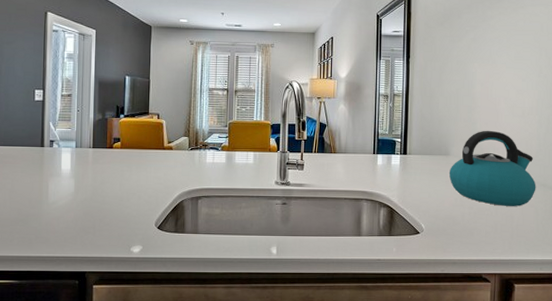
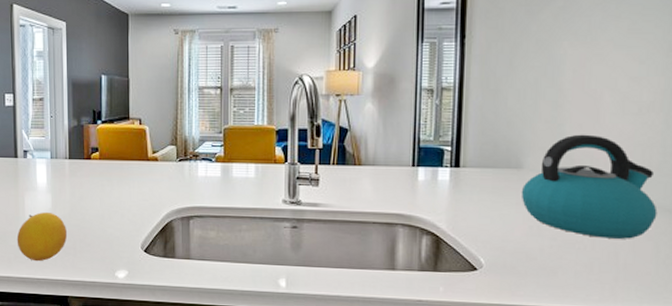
fruit: none [38,195,87,241] -> present [16,211,67,262]

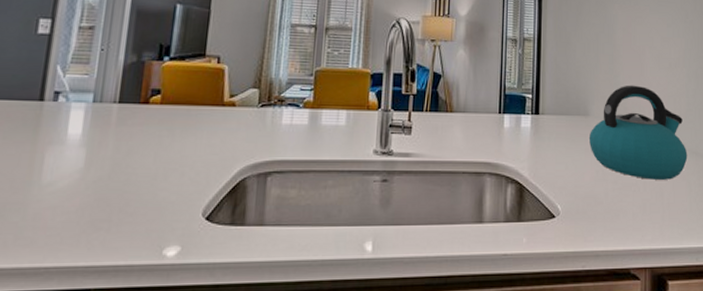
fruit: present [16,211,67,262] -> none [21,172,102,243]

